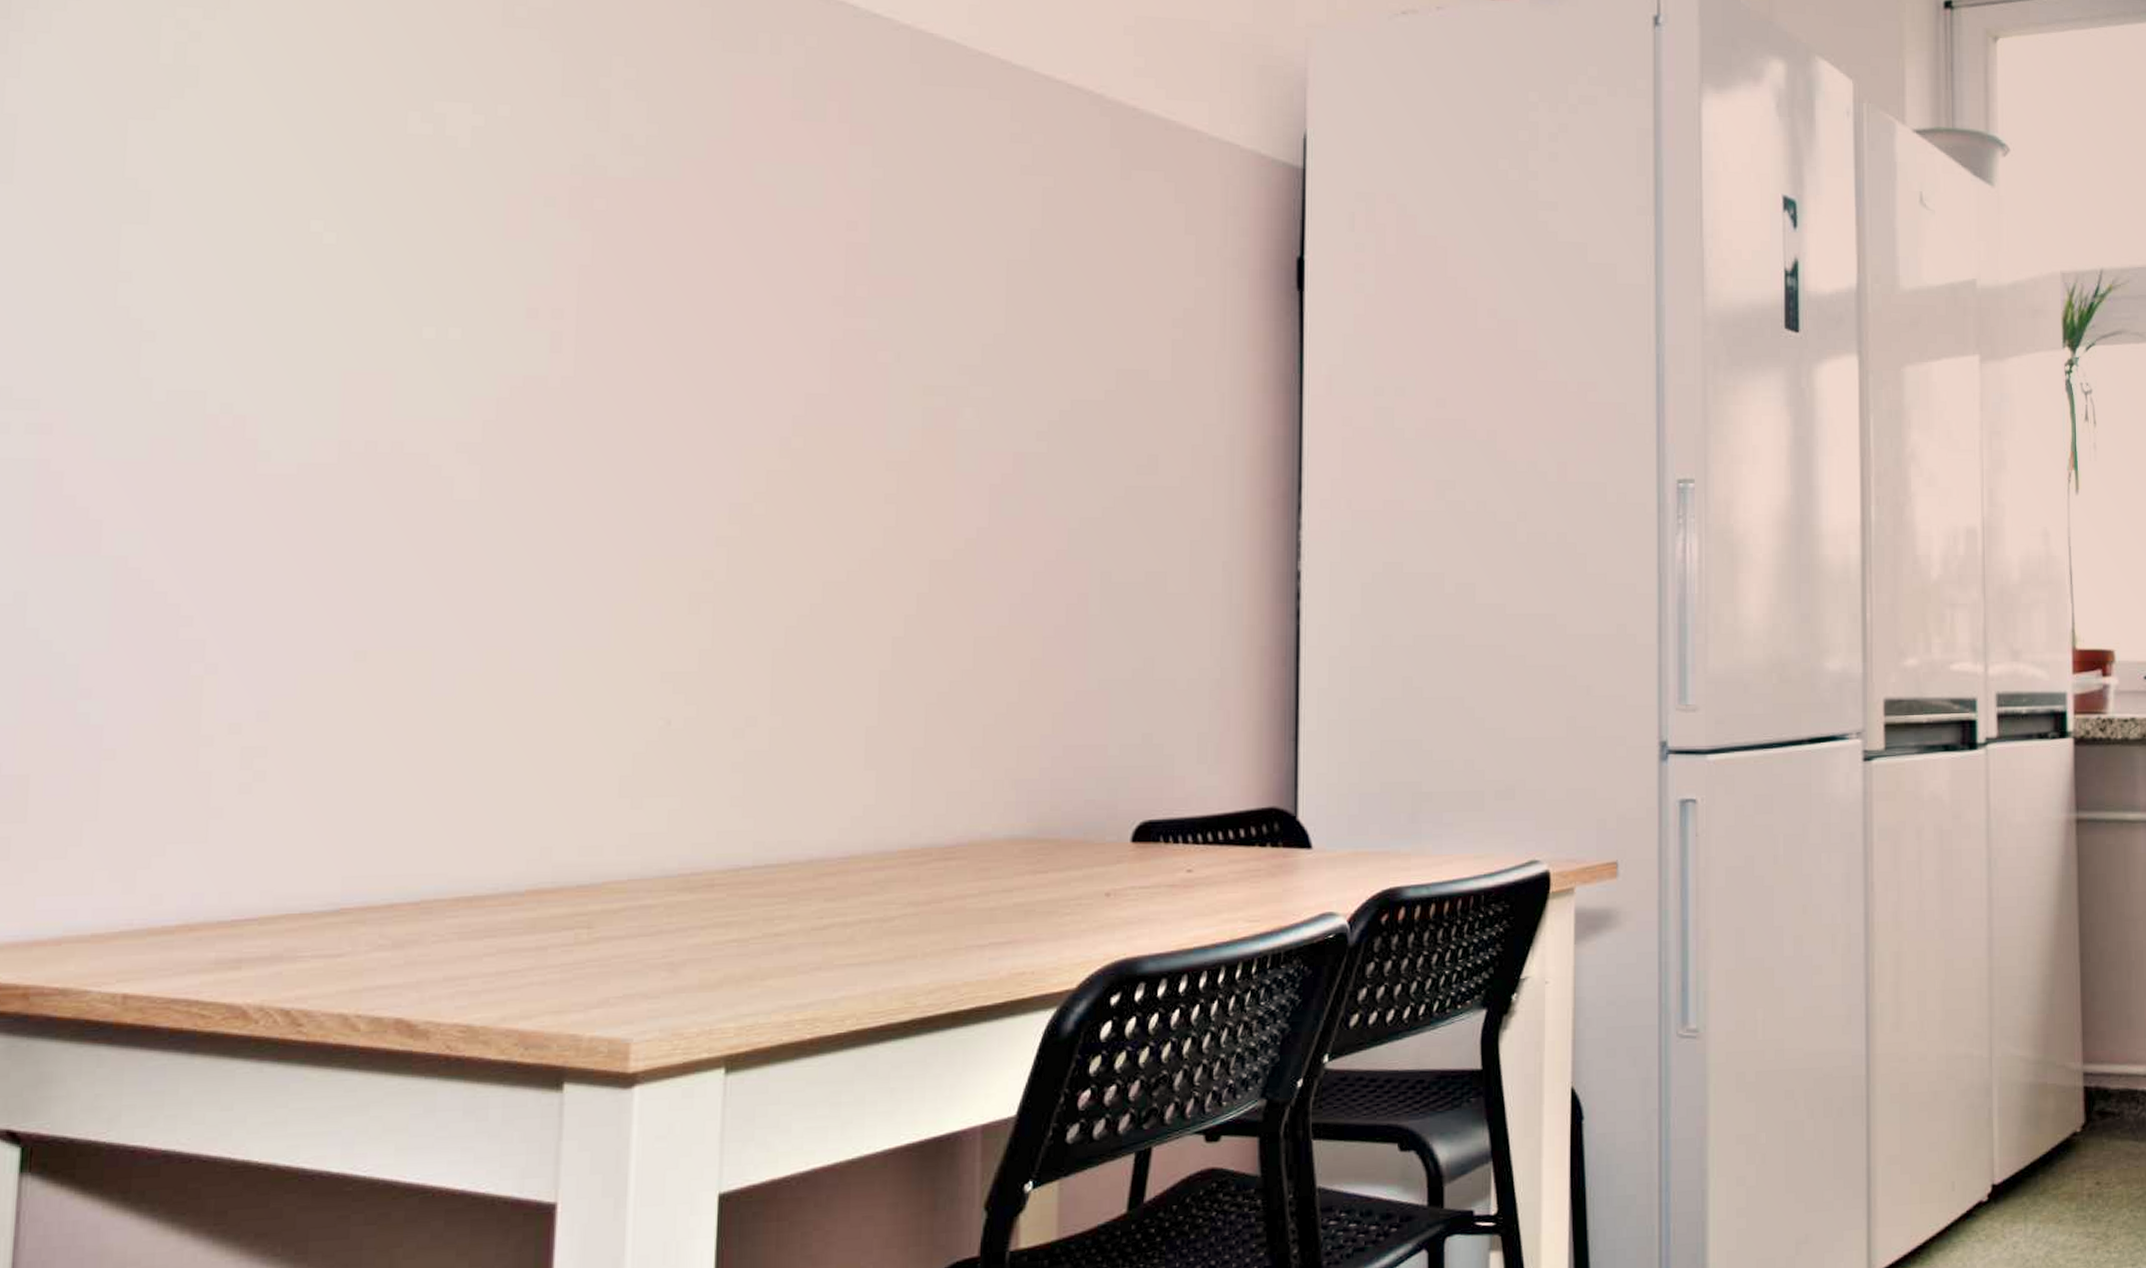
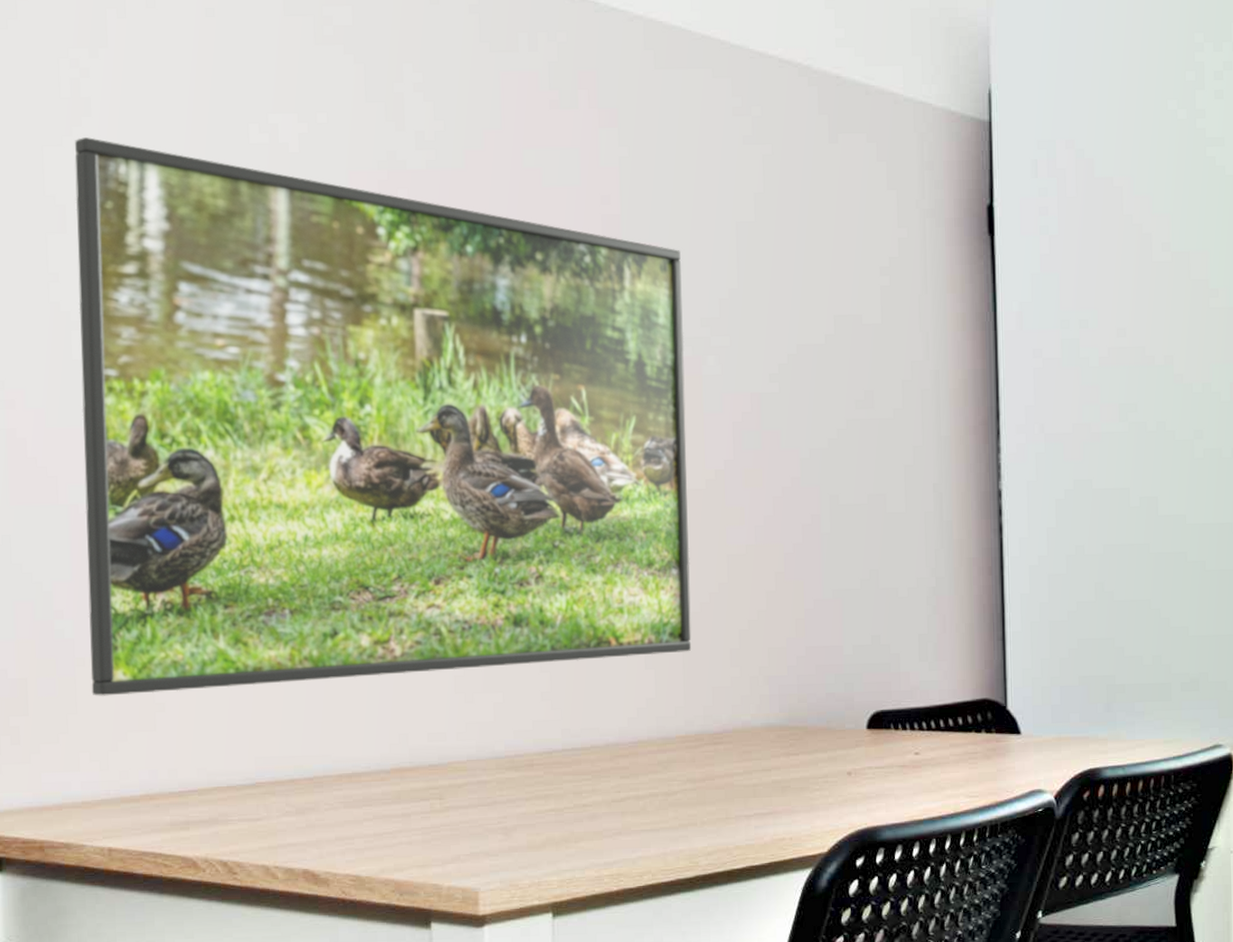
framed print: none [120,112,939,798] -> present [74,137,692,696]

